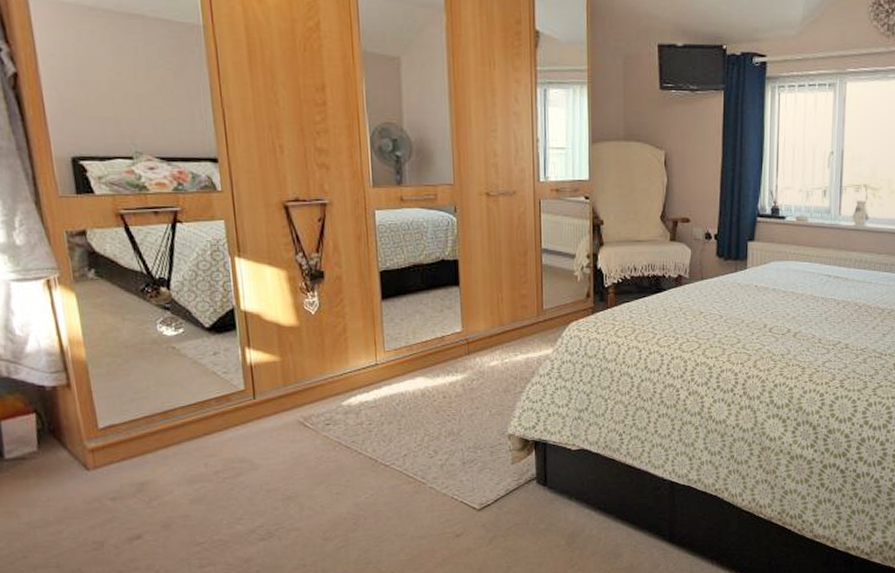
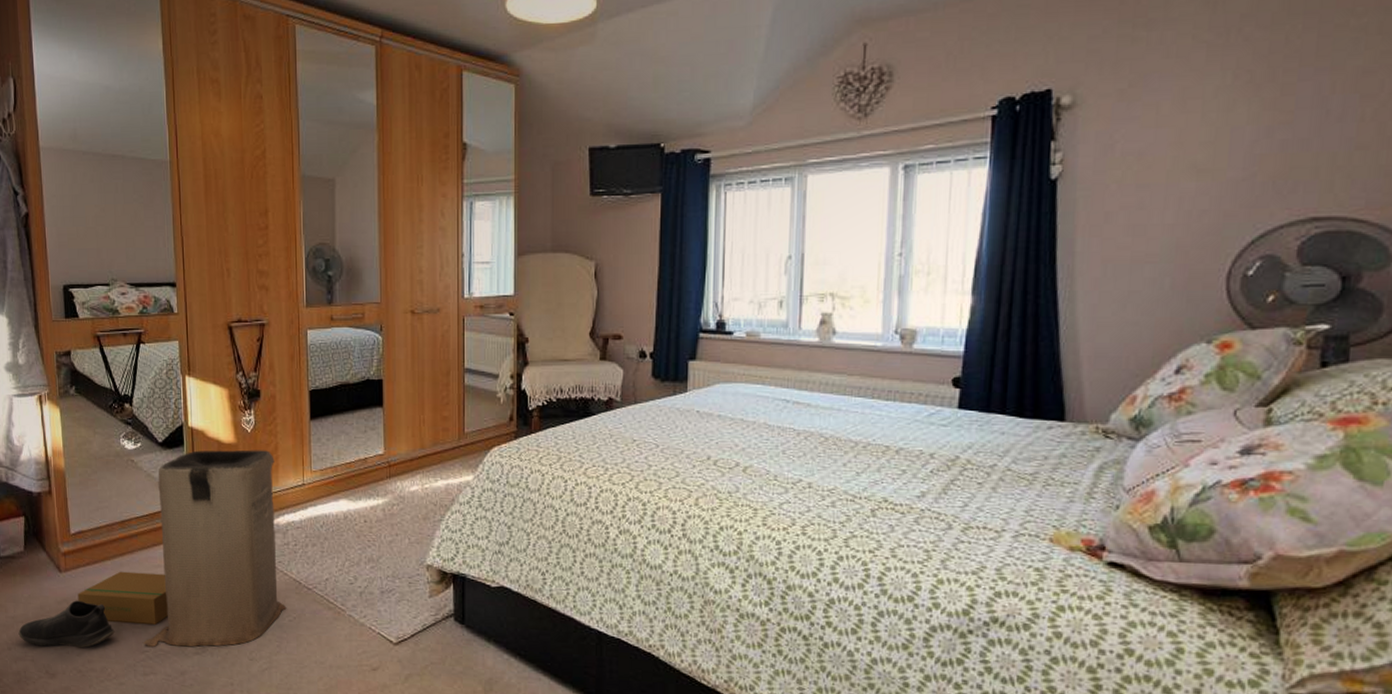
shoe: none [36,498,162,551] -> present [18,600,115,648]
box: none [112,463,227,517] -> present [78,571,169,625]
laundry basket: none [197,332,363,538] -> present [143,450,287,647]

